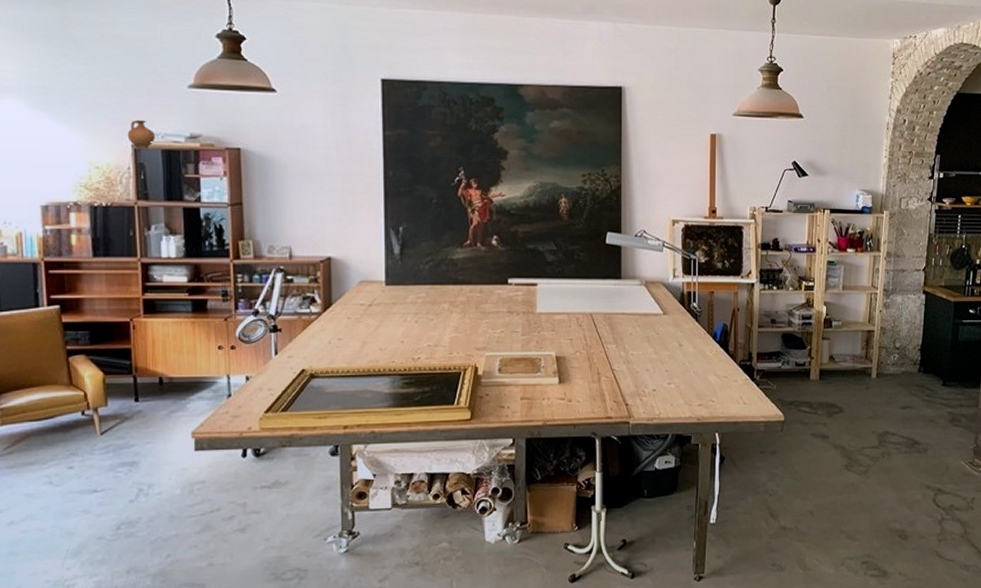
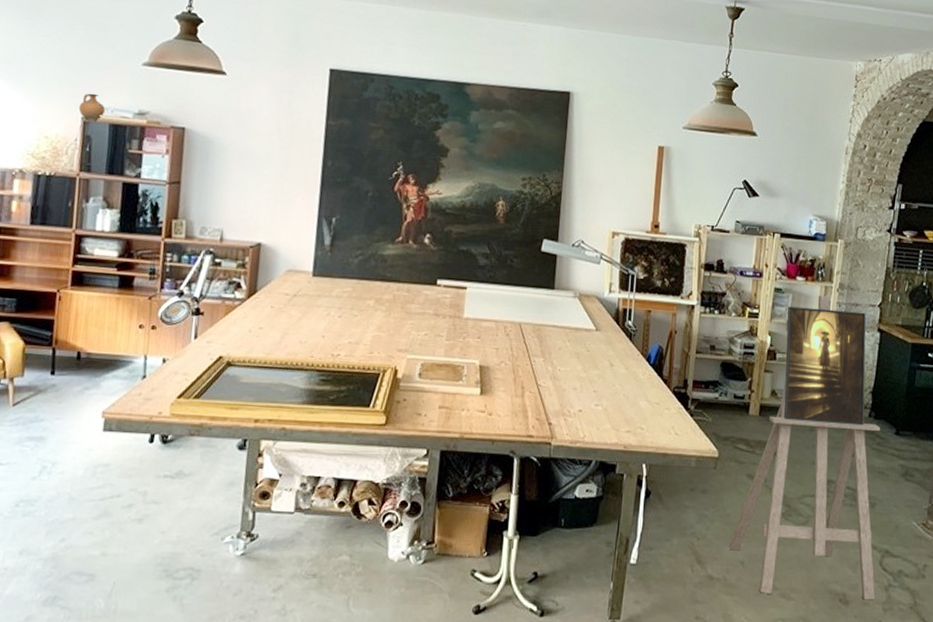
easel: none [798,264,931,538] -> present [728,295,881,601]

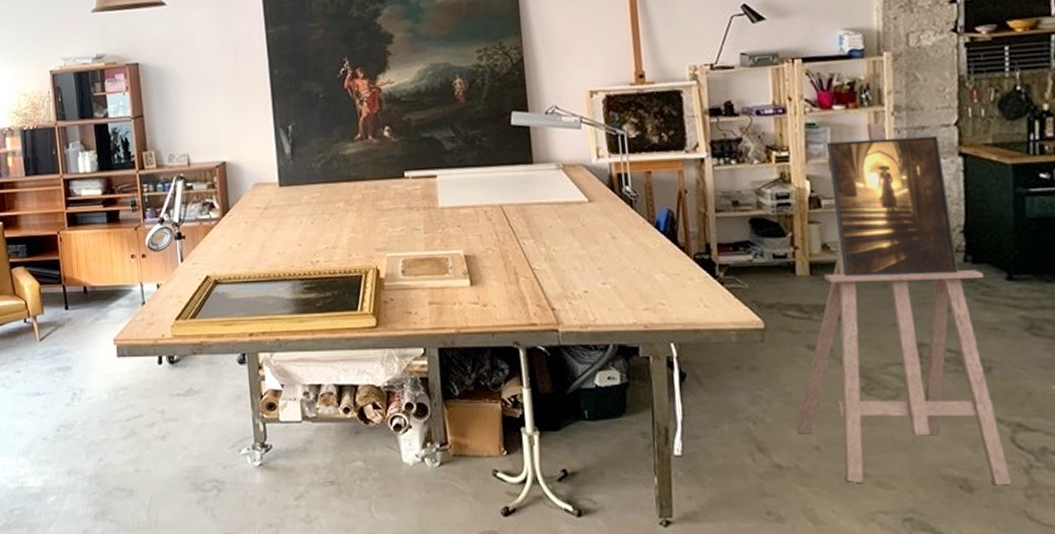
ceramic jug: present [78,93,105,122] -> none [46,47,68,74]

